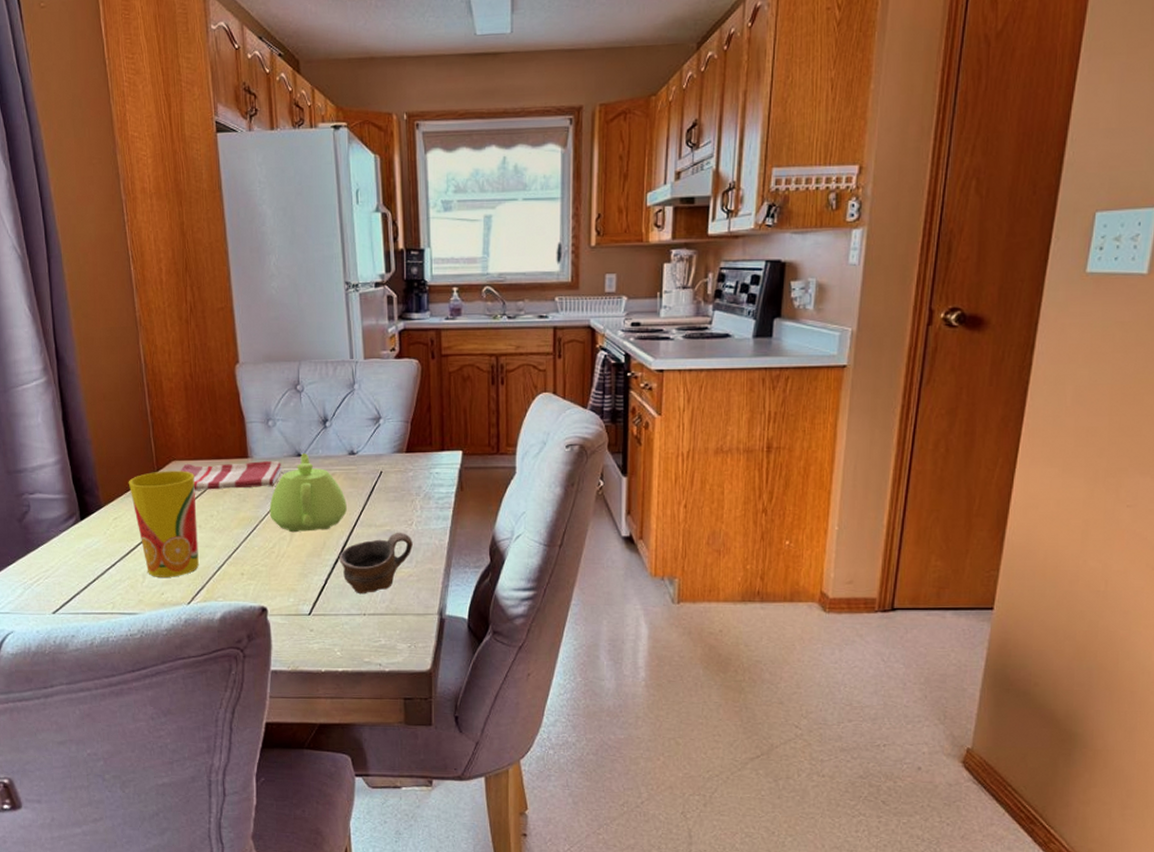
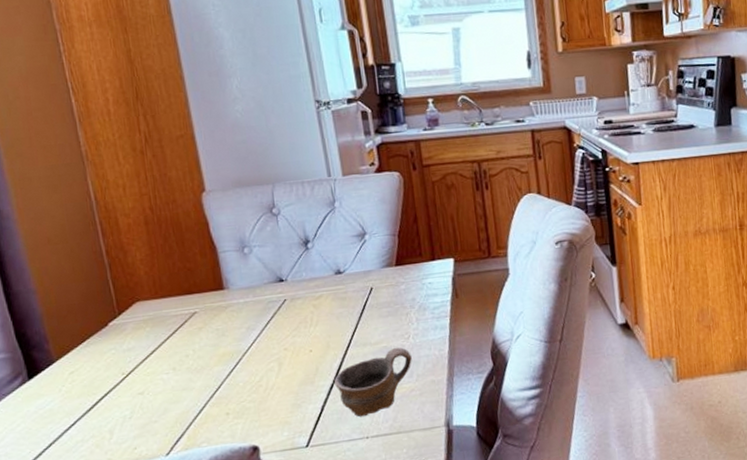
cup: present [128,471,199,577] -> none [84,311,176,431]
dish towel: present [180,461,283,490] -> none [146,289,264,331]
teapot: present [269,453,348,533] -> none [252,278,339,363]

